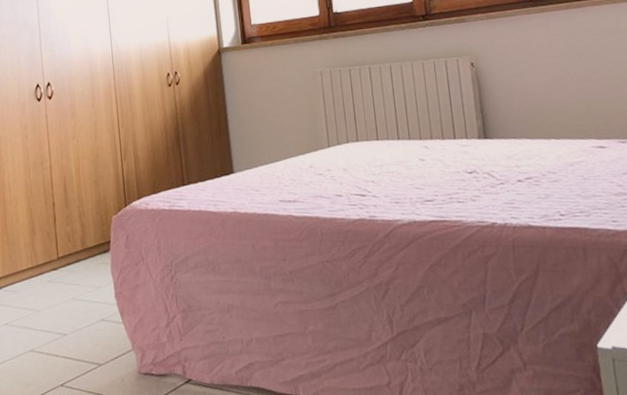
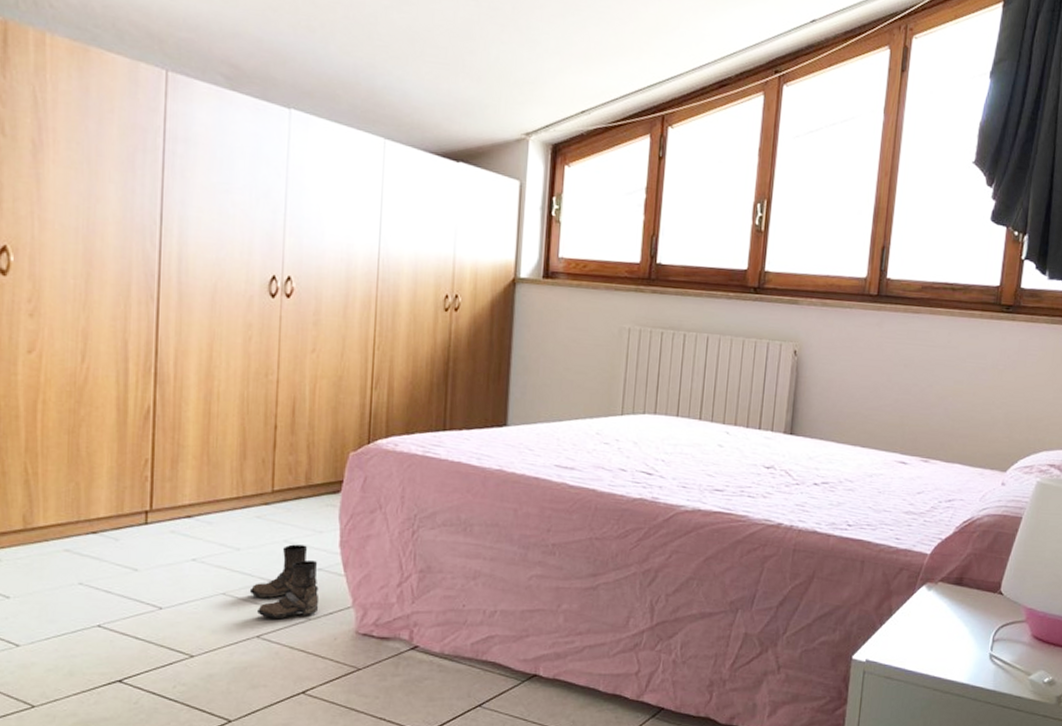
boots: none [50,300,106,368] -> present [249,544,320,619]

